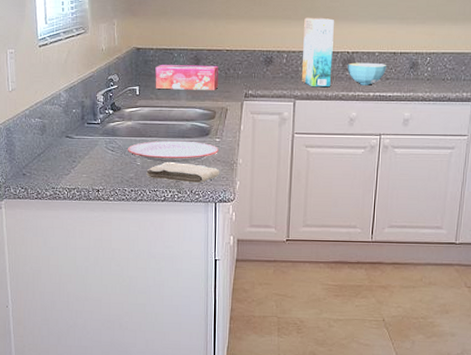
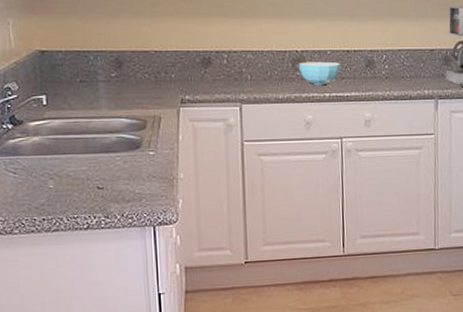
plate: present [128,140,218,163] -> none [35,156,153,183]
washcloth: present [146,162,220,184] -> none [62,182,157,206]
tissue box: present [155,65,218,90] -> none [66,68,147,98]
cereal box: present [301,17,334,88] -> none [244,14,281,90]

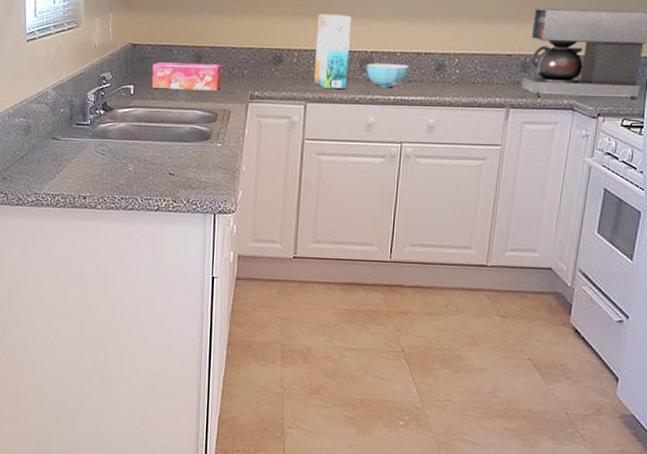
tissue box: none [66,68,147,98] -> present [152,62,222,91]
cereal box: none [244,14,281,90] -> present [313,13,351,90]

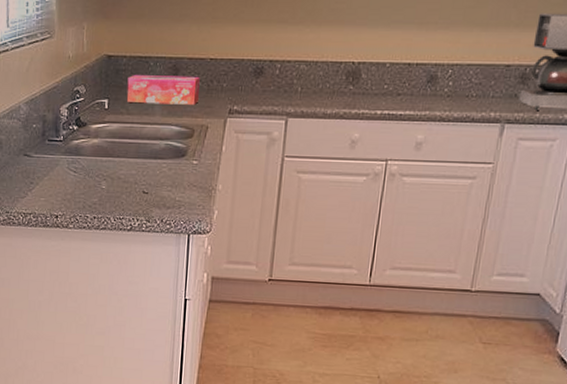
cereal box: present [313,13,351,90] -> none [296,21,339,104]
cereal bowl: present [365,63,410,88] -> none [351,75,400,102]

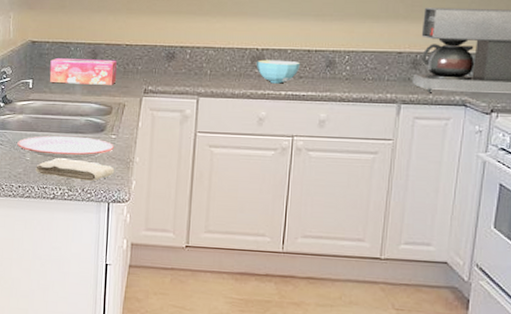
plate: none [92,161,195,187] -> present [17,135,114,159]
washcloth: none [112,186,196,212] -> present [35,158,115,182]
cereal bowl: none [351,75,400,102] -> present [257,59,301,84]

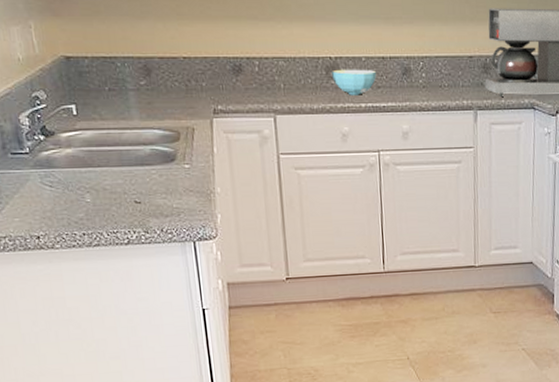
plate: present [17,135,114,159] -> none [71,169,190,197]
washcloth: present [35,158,115,182] -> none [100,196,195,221]
tissue box: present [49,58,117,85] -> none [94,76,178,108]

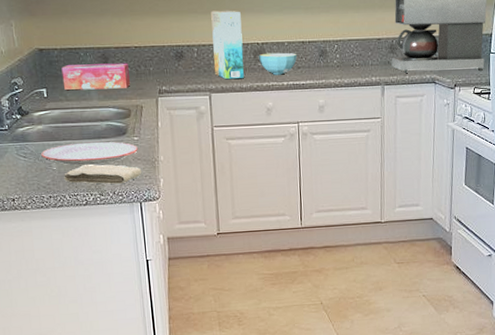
plate: none [71,169,190,197] -> present [41,141,138,165]
tissue box: none [94,76,178,108] -> present [61,63,130,91]
washcloth: none [100,196,195,221] -> present [64,164,142,185]
cereal box: none [274,17,315,99] -> present [211,10,244,80]

